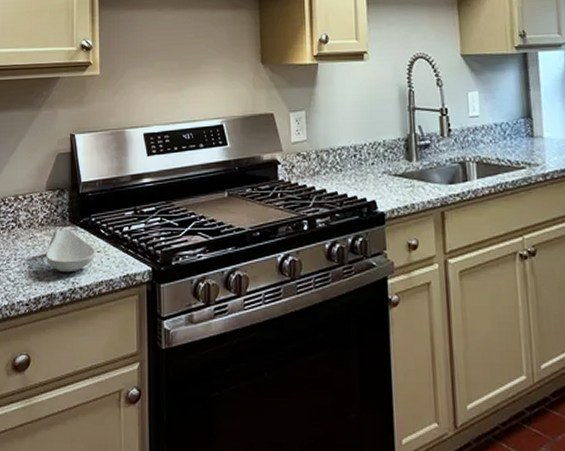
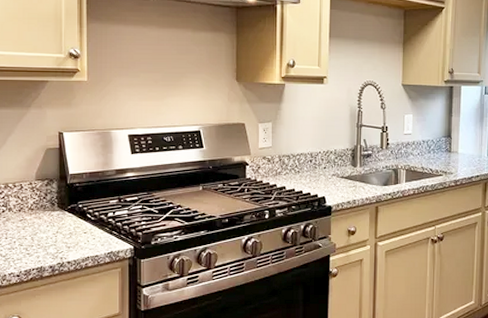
spoon rest: present [45,228,96,273] -> none [35,212,83,250]

